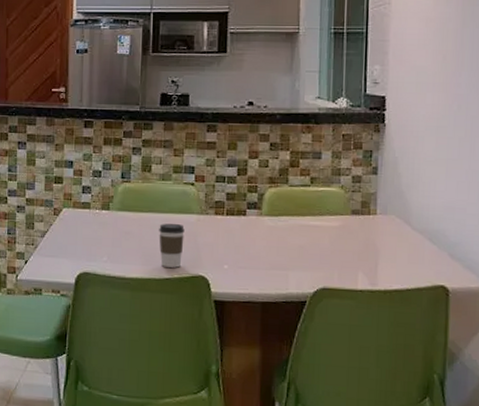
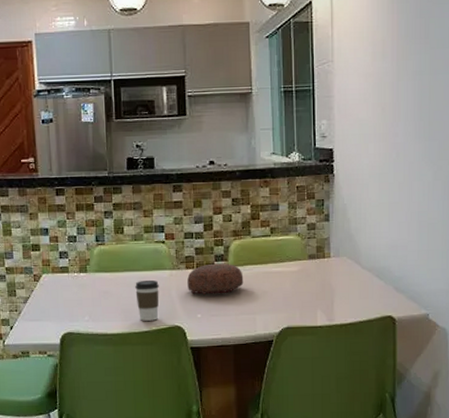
decorative bowl: none [215,211,278,245] -> present [187,263,244,295]

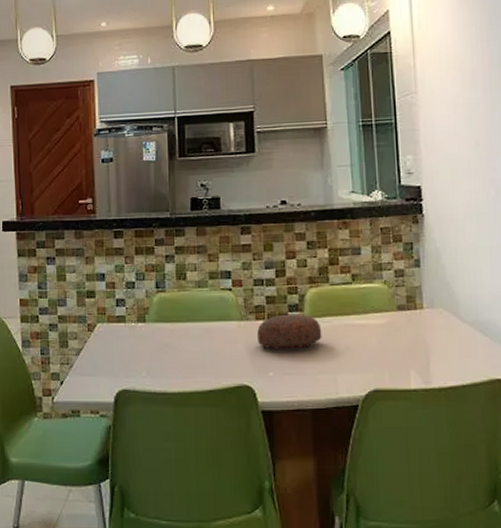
coffee cup: present [135,280,159,321] -> none [198,332,226,379]

